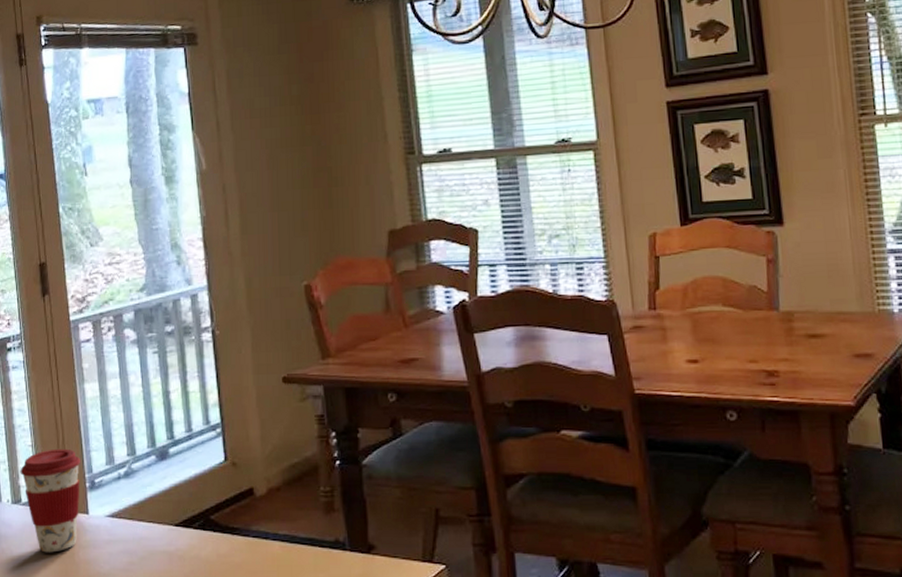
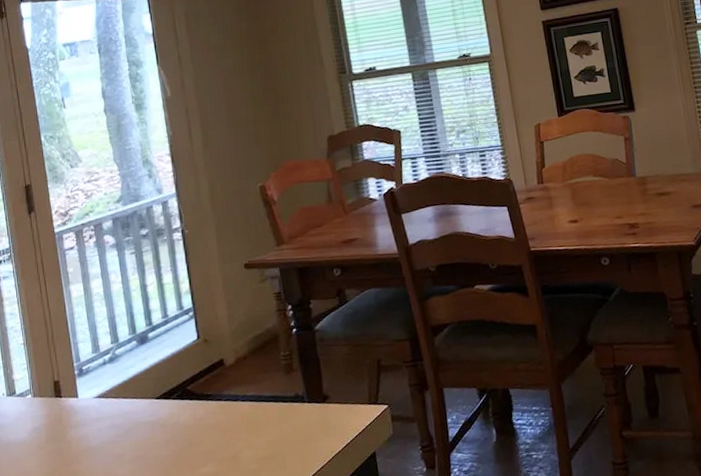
coffee cup: present [20,448,81,553] -> none [13,343,70,436]

